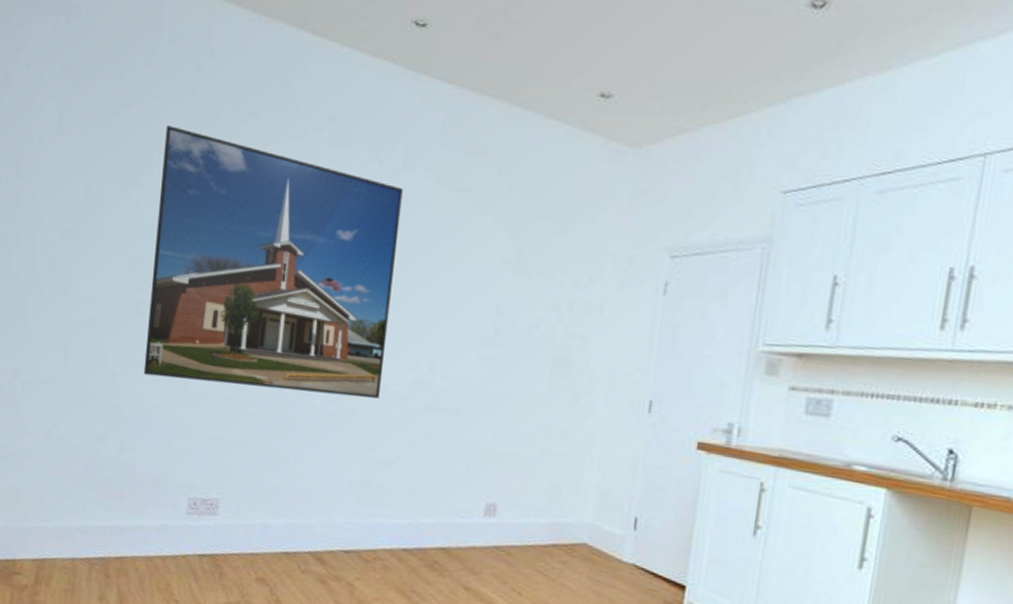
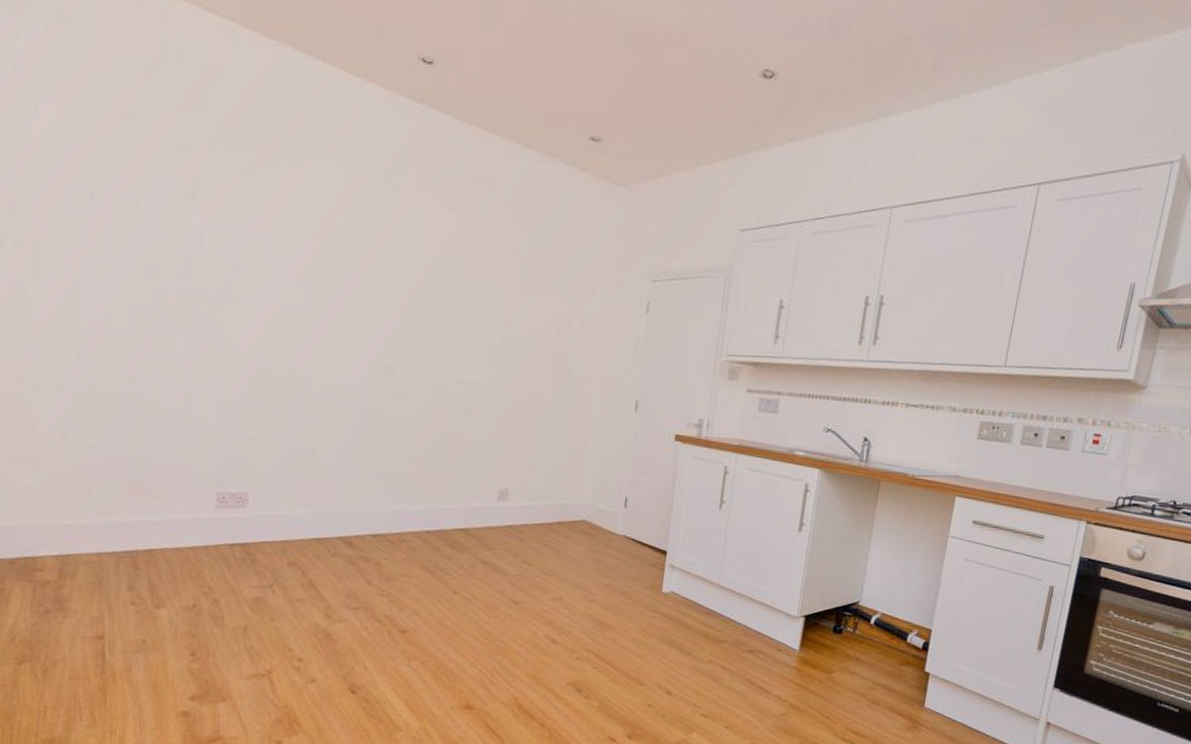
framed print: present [143,125,403,399] -> none [164,139,416,400]

